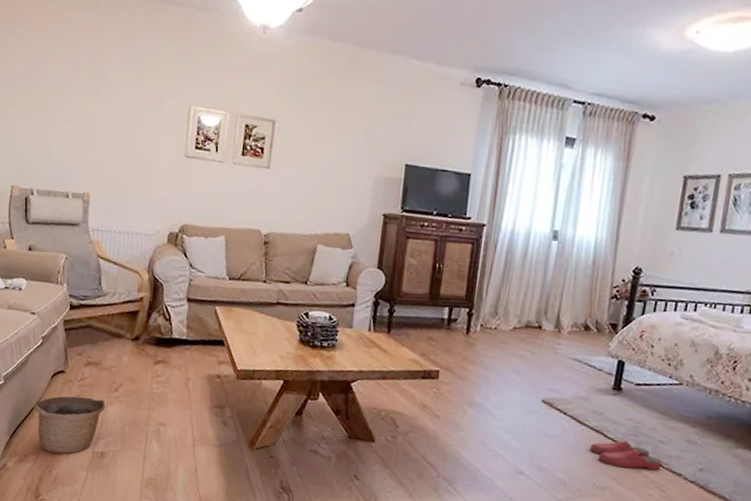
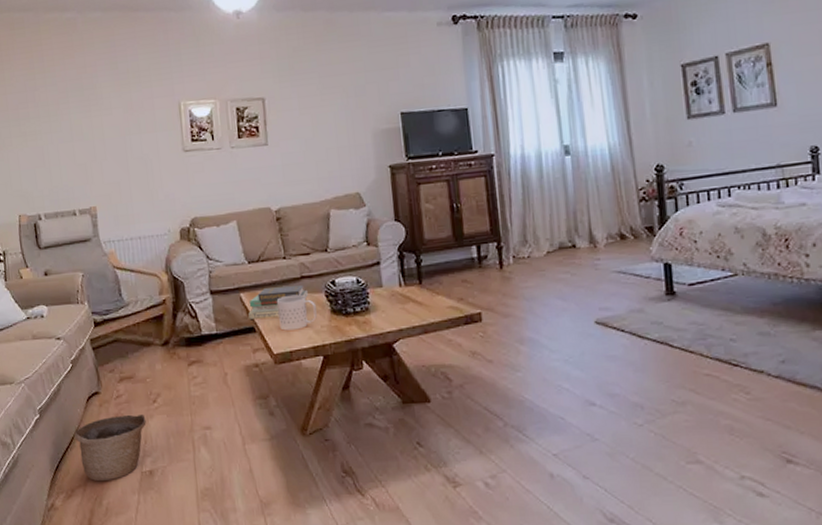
books: none [220,306,282,336] -> present [248,285,309,319]
mug: none [247,317,286,352] -> present [276,294,317,331]
slippers: present [590,440,662,471] -> none [658,346,739,377]

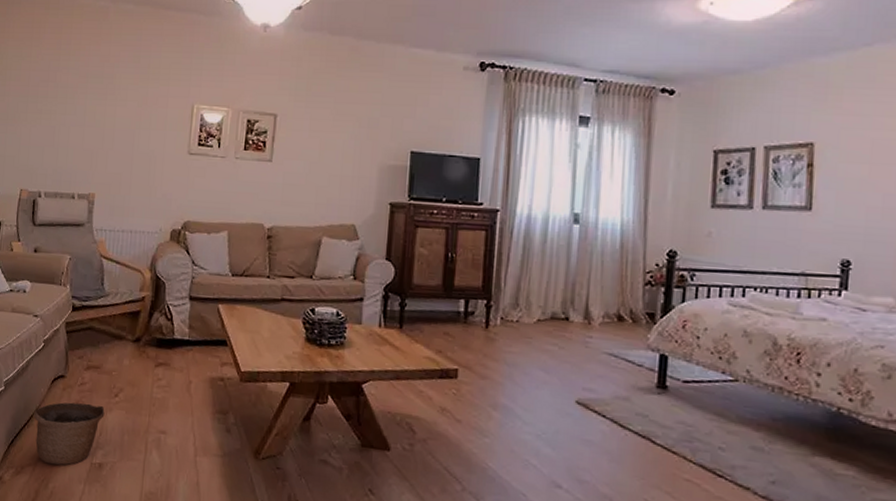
books: present [248,285,309,319] -> none [223,304,287,335]
mug: present [276,294,317,331] -> none [251,315,291,352]

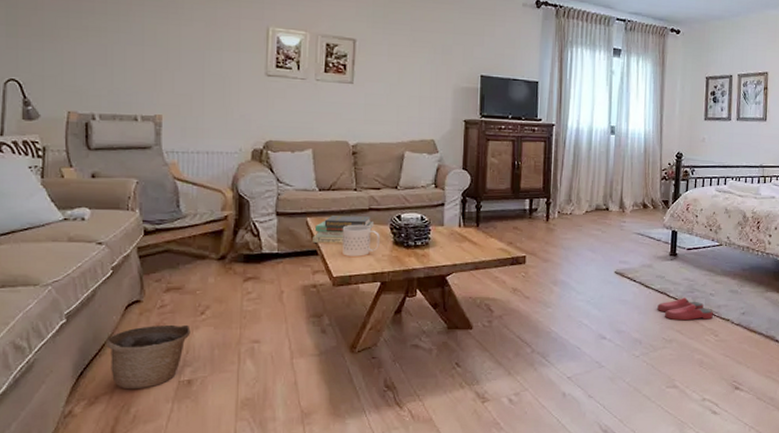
books: none [223,304,287,335] -> present [313,216,375,243]
mug: none [251,315,291,352] -> present [341,224,380,257]
slippers: none [637,447,724,484] -> present [657,297,713,321]

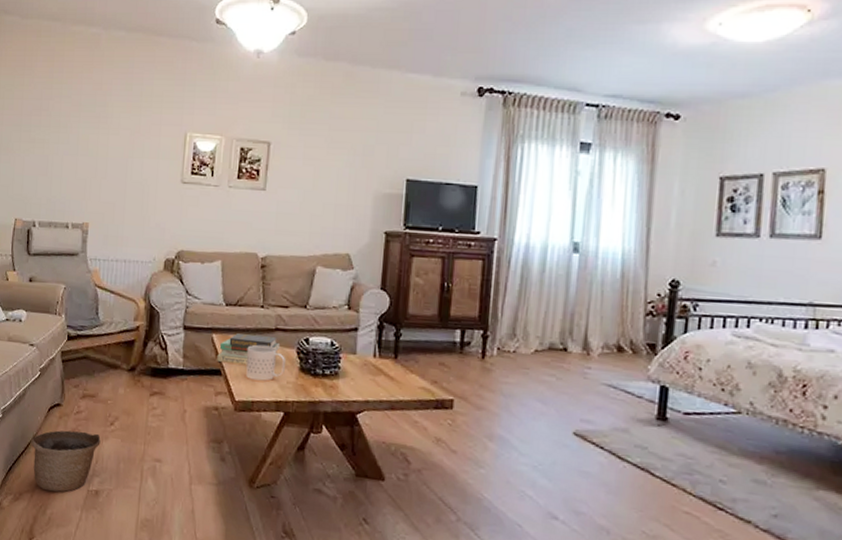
slippers: present [657,297,713,321] -> none [635,479,724,517]

